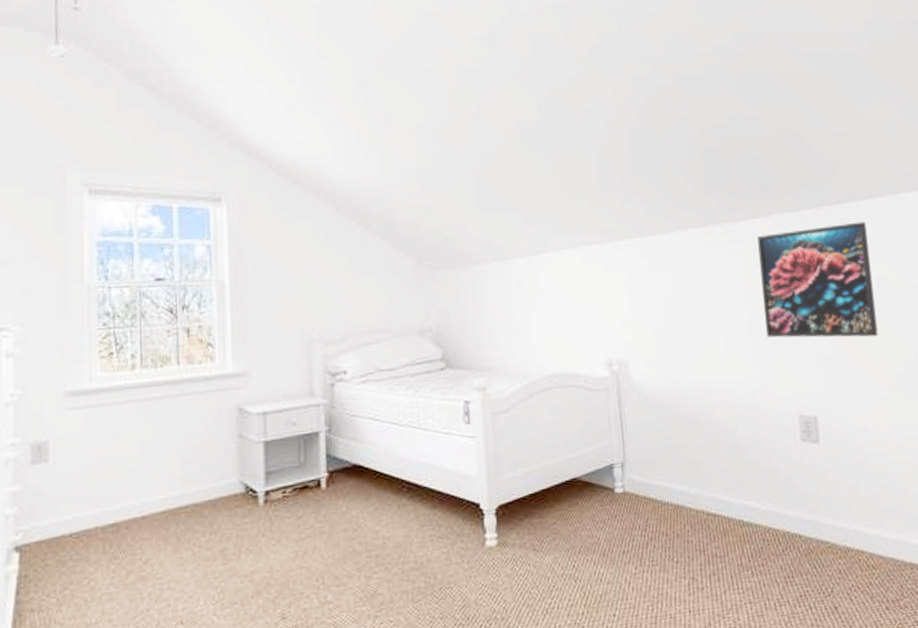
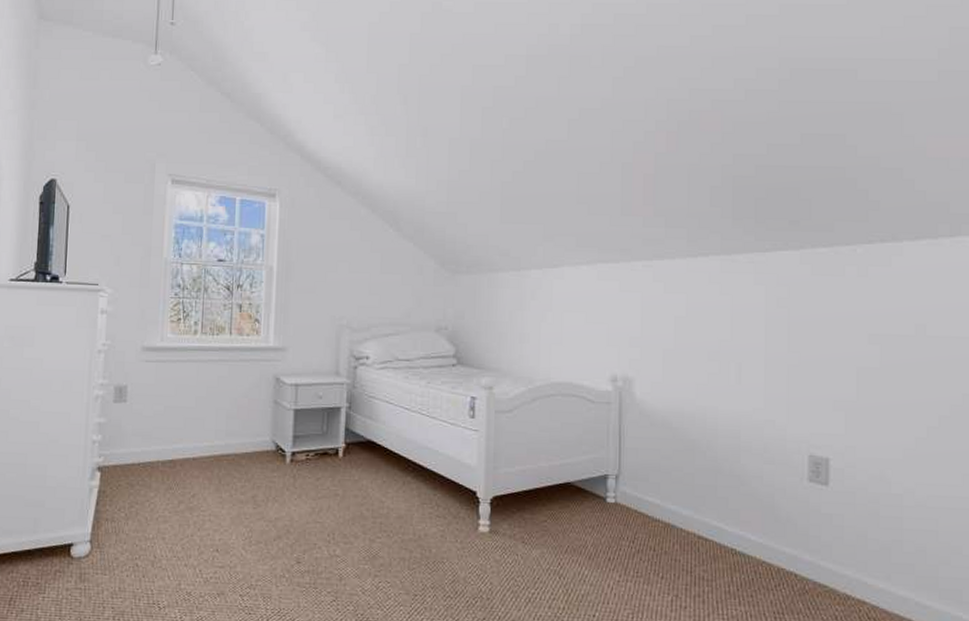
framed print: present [757,221,878,338] -> none [783,263,910,386]

